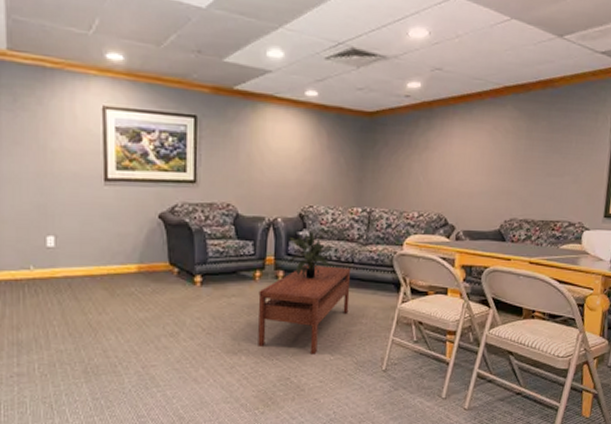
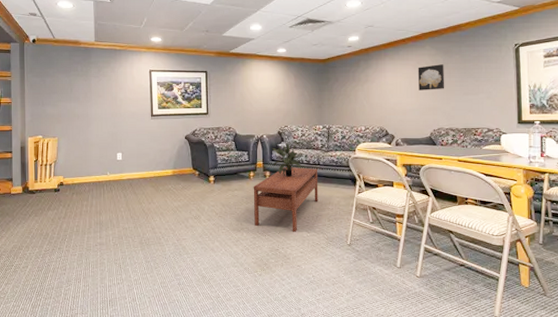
wall art: none [492,132,527,167] -> present [417,64,445,90]

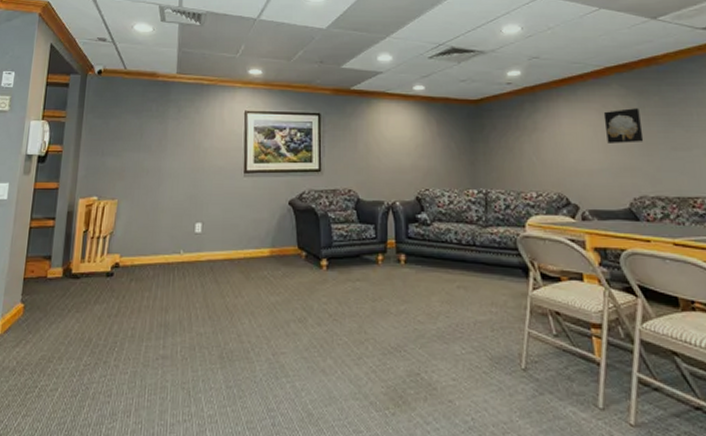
coffee table: present [253,166,318,232] -> none [382,247,476,347]
potted plant: present [272,143,304,177] -> none [408,213,454,263]

